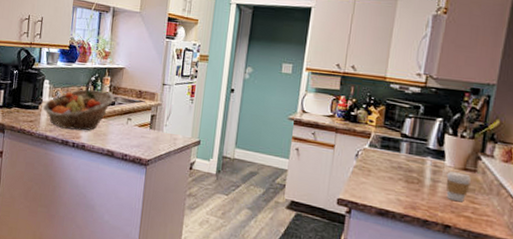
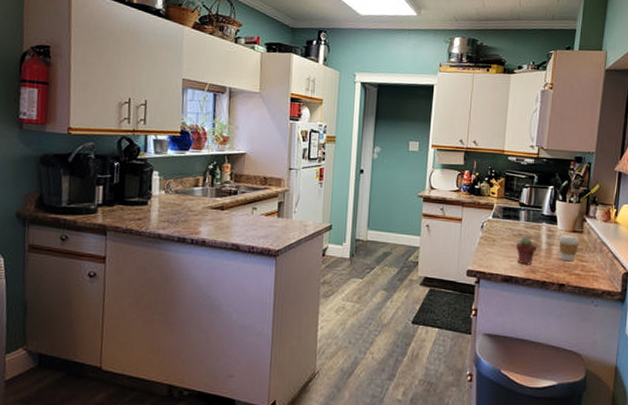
fruit basket: present [43,89,115,131] -> none [153,179,237,225]
potted succulent: none [394,170,419,201] -> present [515,237,537,265]

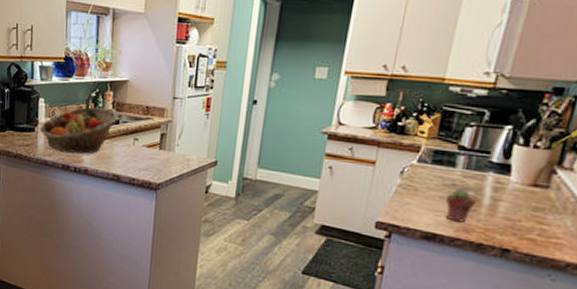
fruit basket: none [153,179,237,225] -> present [39,107,119,154]
coffee cup: present [559,234,579,262] -> none [508,188,541,224]

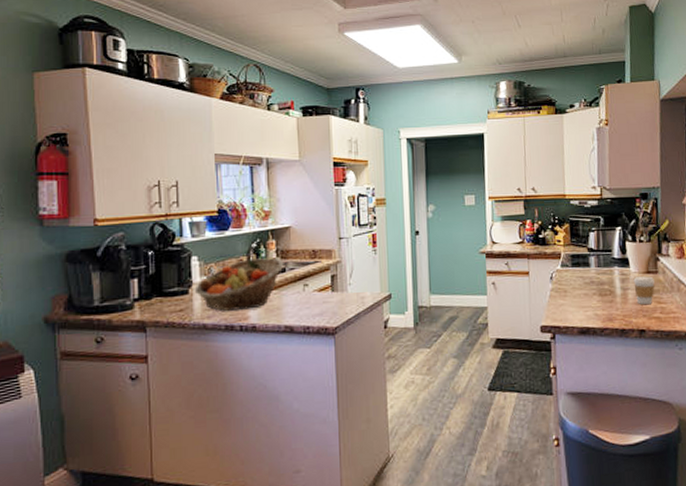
potted succulent: present [445,188,476,223] -> none [588,284,611,314]
coffee cup: none [508,188,541,224] -> present [633,276,655,305]

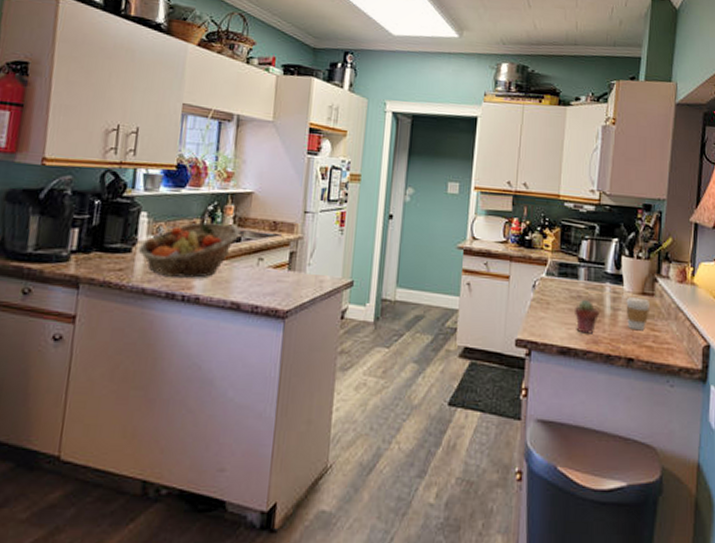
potted succulent: none [588,284,611,314] -> present [574,300,599,334]

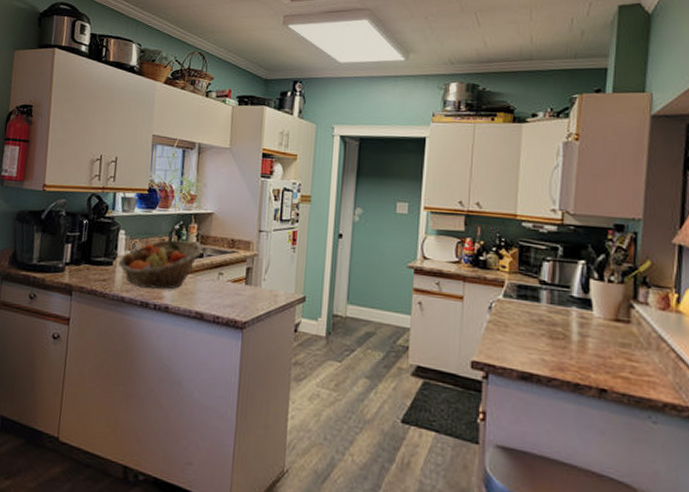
potted succulent: present [574,300,599,334] -> none [535,324,565,361]
coffee cup: present [626,297,649,331] -> none [596,323,625,361]

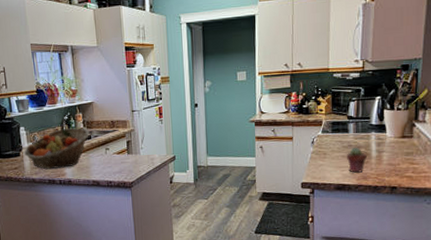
potted succulent: none [535,324,565,361] -> present [346,148,367,173]

